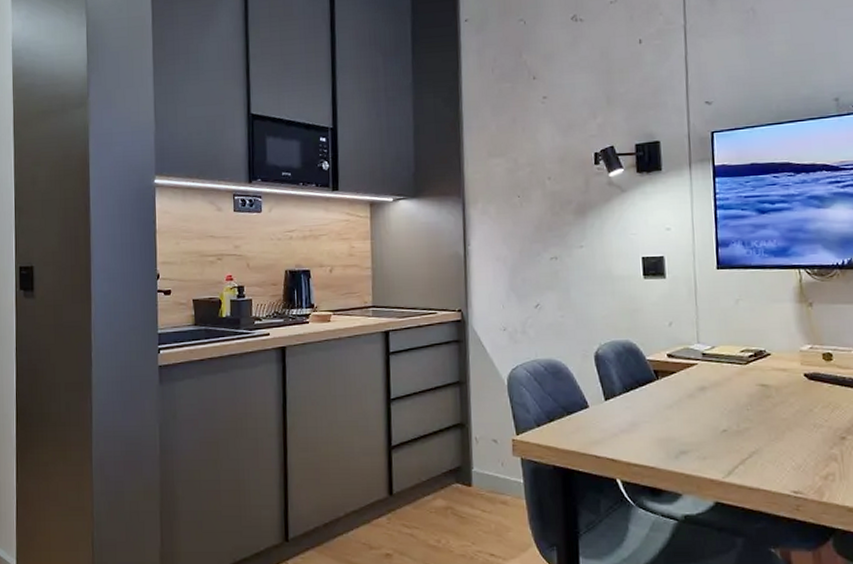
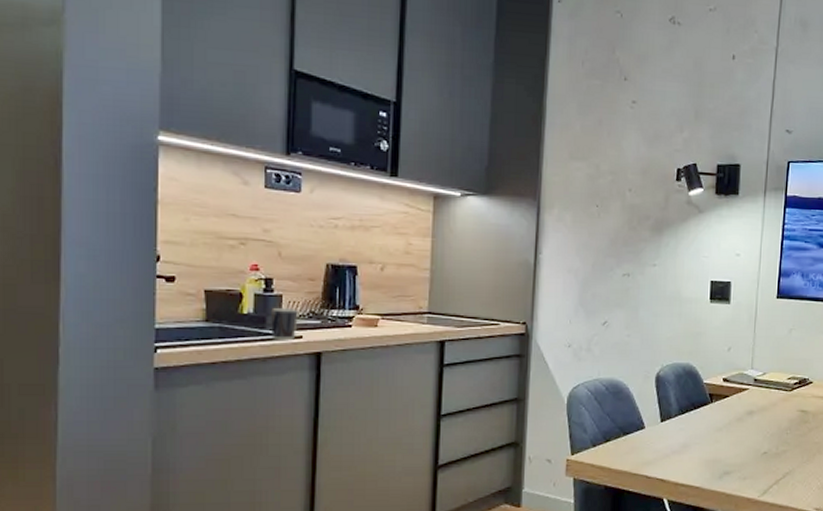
mug: none [244,310,266,339] -> present [271,307,300,341]

